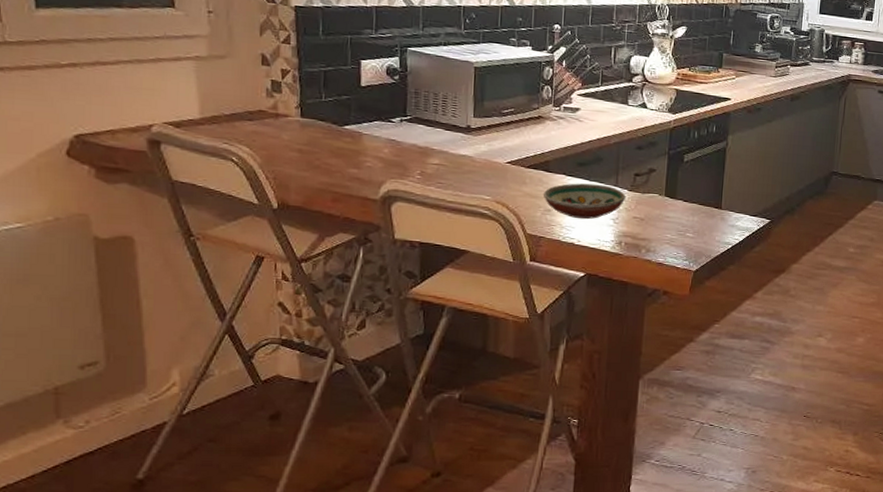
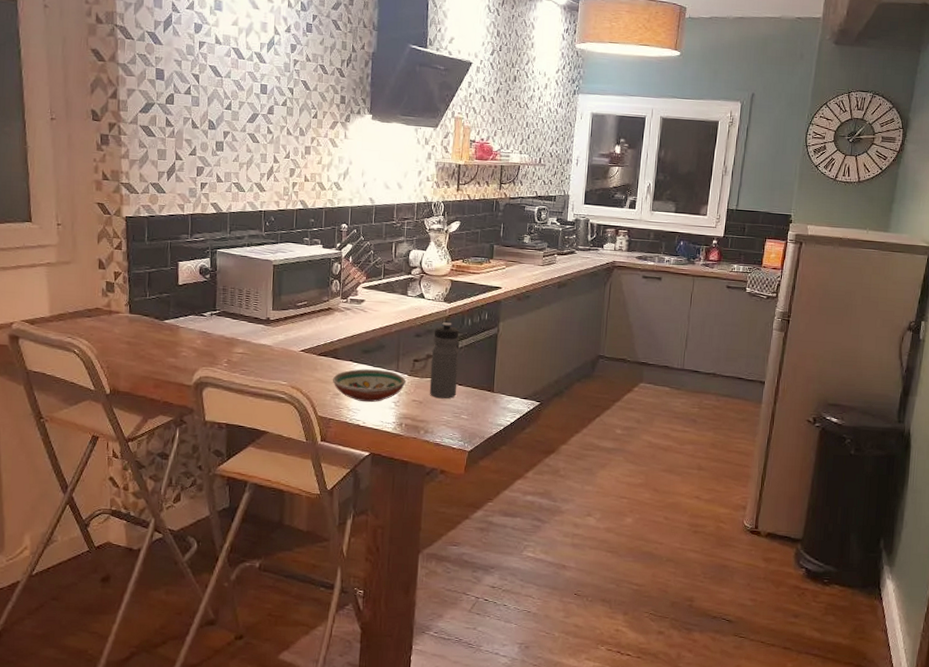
water bottle: none [651,134,685,216] -> present [429,322,459,399]

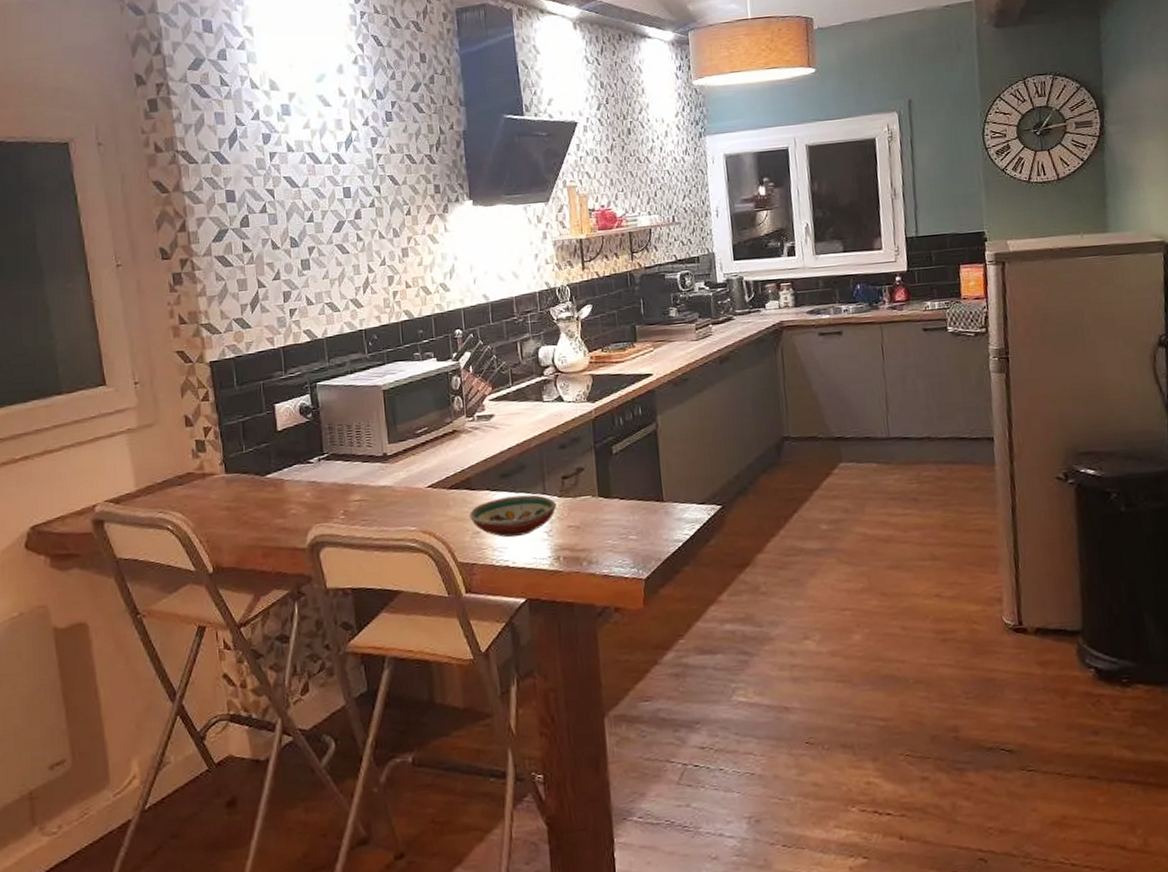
water bottle: present [429,322,459,399] -> none [580,425,620,520]

